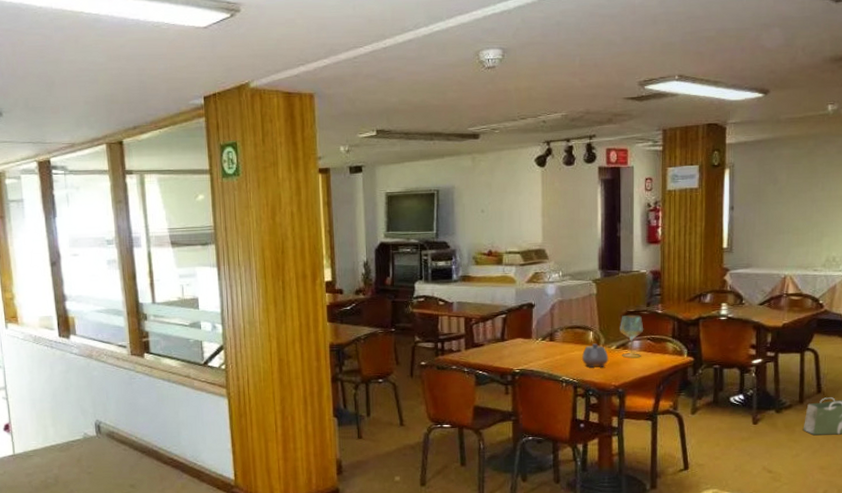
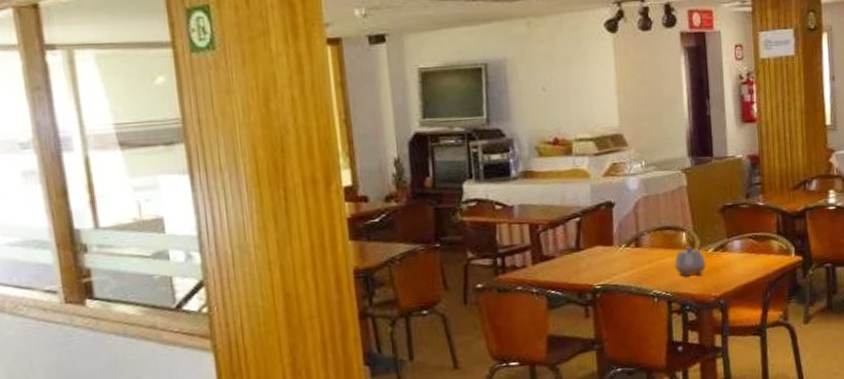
wine glass: present [620,314,644,359] -> none [716,209,745,263]

